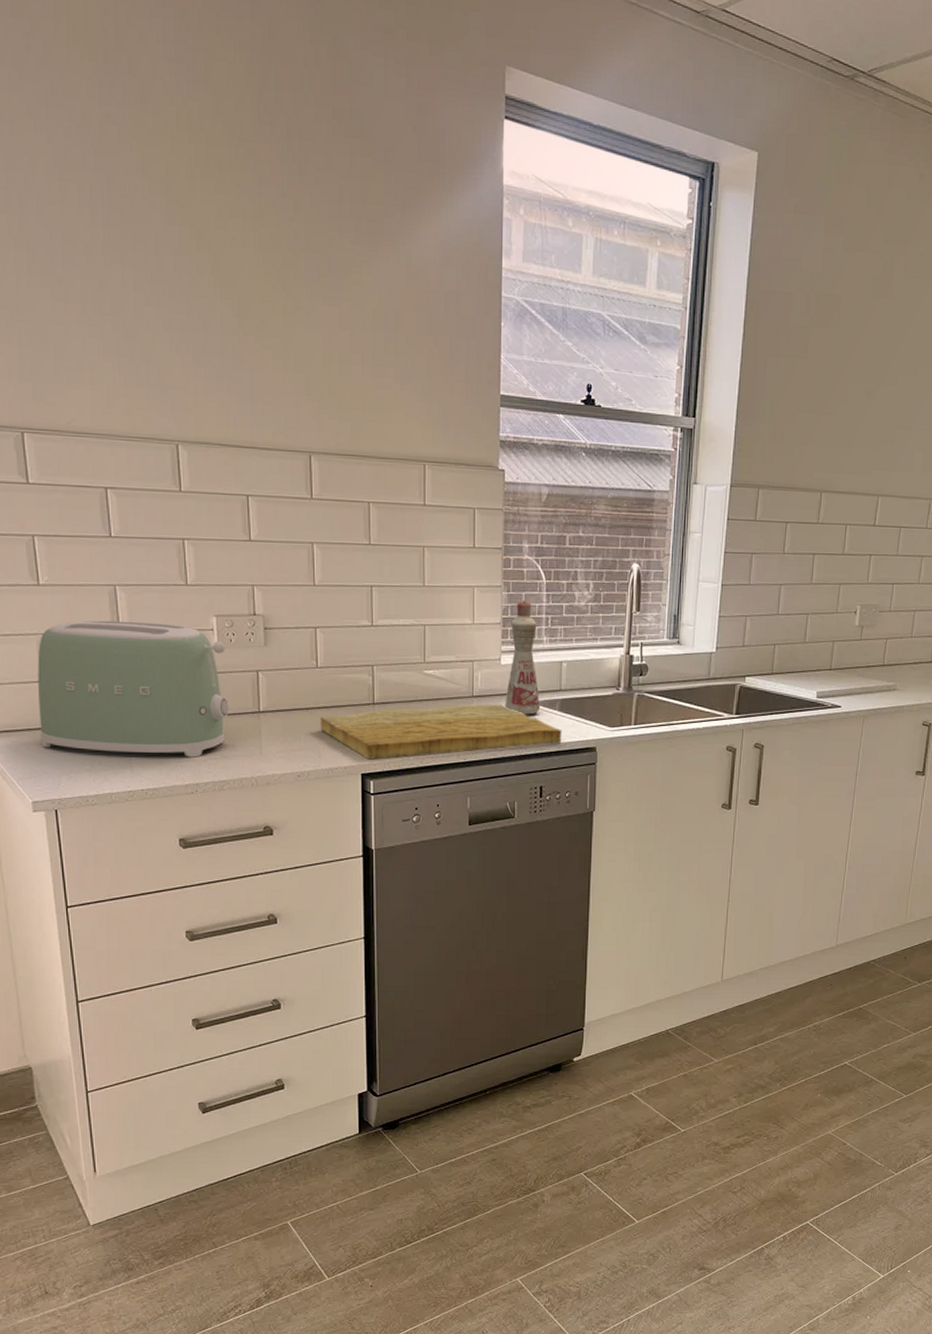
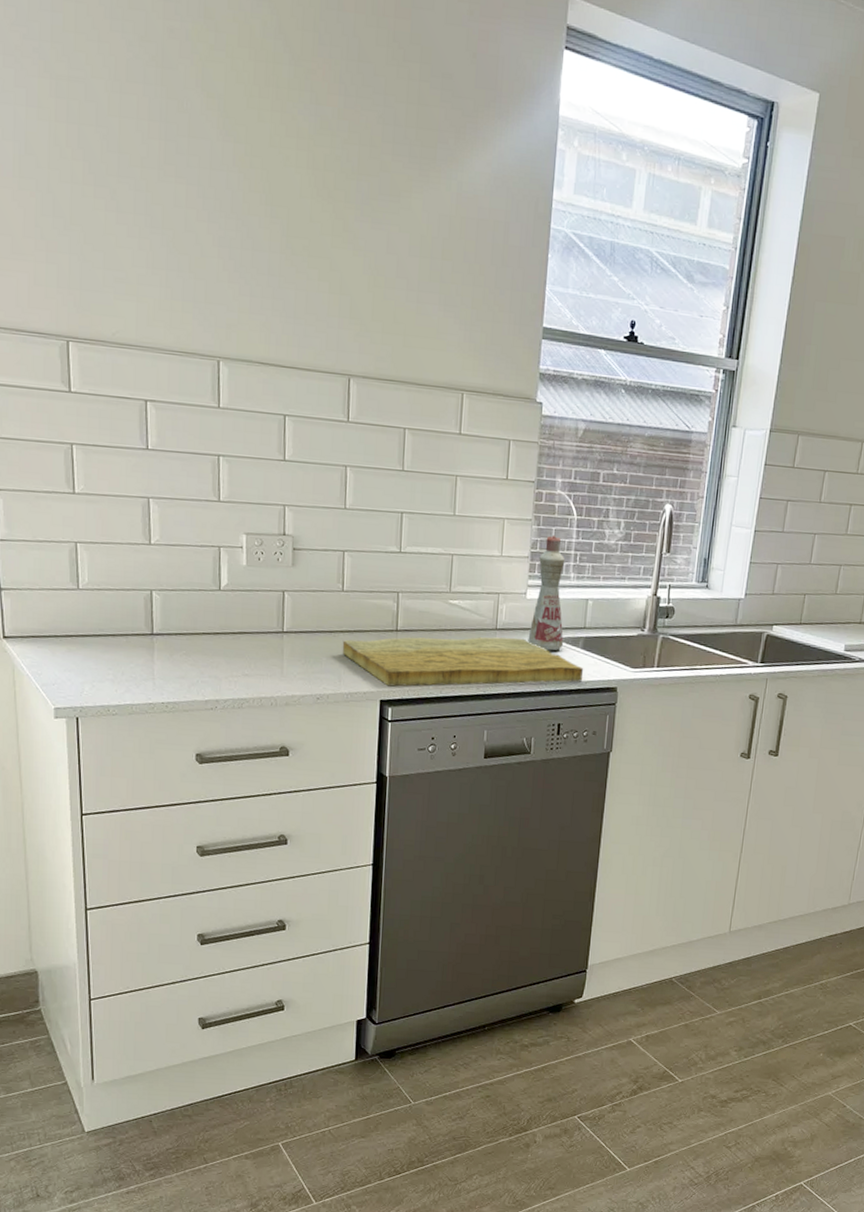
toaster: present [37,620,229,757] -> none [66,531,254,674]

